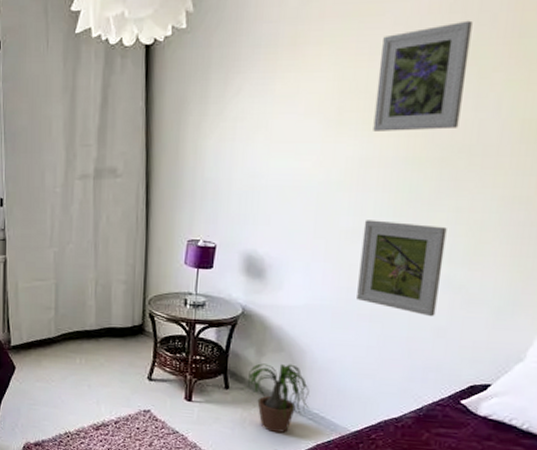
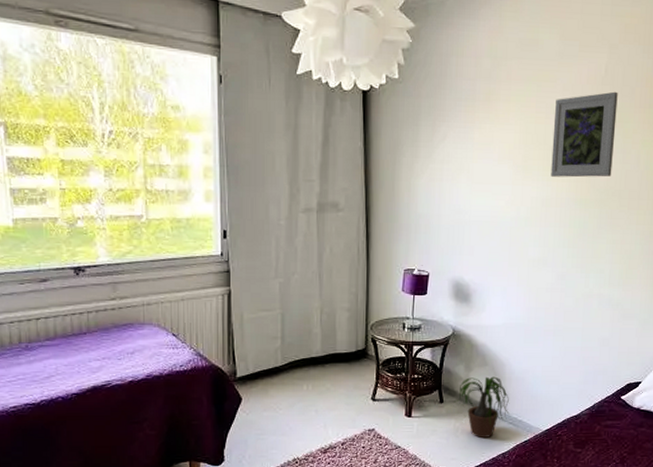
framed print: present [357,220,447,317] -> none [543,250,606,330]

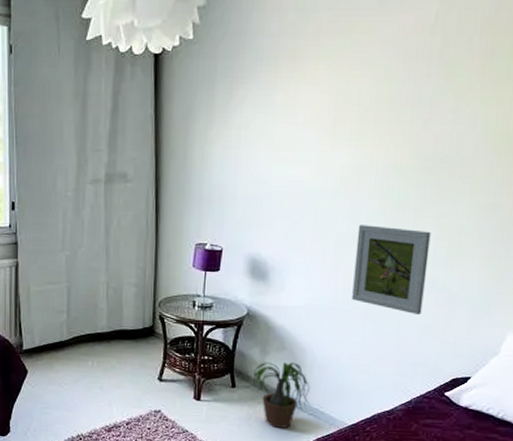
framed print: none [543,250,606,330] -> present [352,225,431,316]
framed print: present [551,91,618,178] -> none [365,41,451,142]

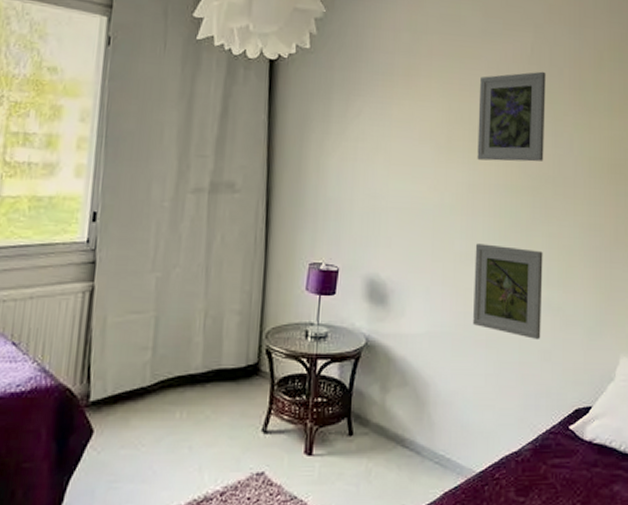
potted plant: present [246,362,310,429] -> none [365,400,435,484]
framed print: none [365,41,451,142] -> present [477,71,546,162]

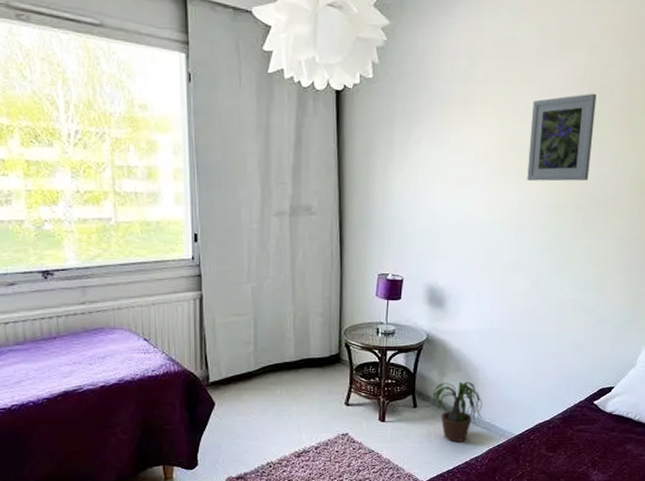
potted plant: none [365,400,435,484] -> present [426,381,483,443]
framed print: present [473,243,543,340] -> none [517,255,582,335]

